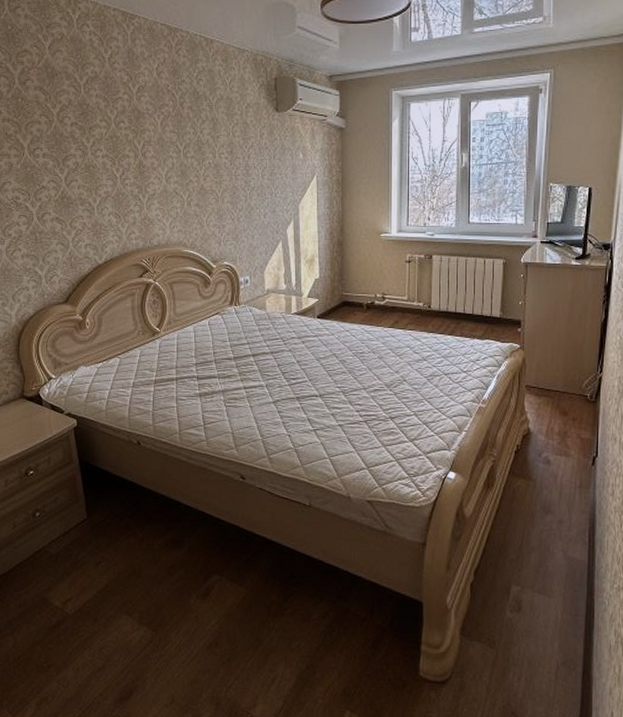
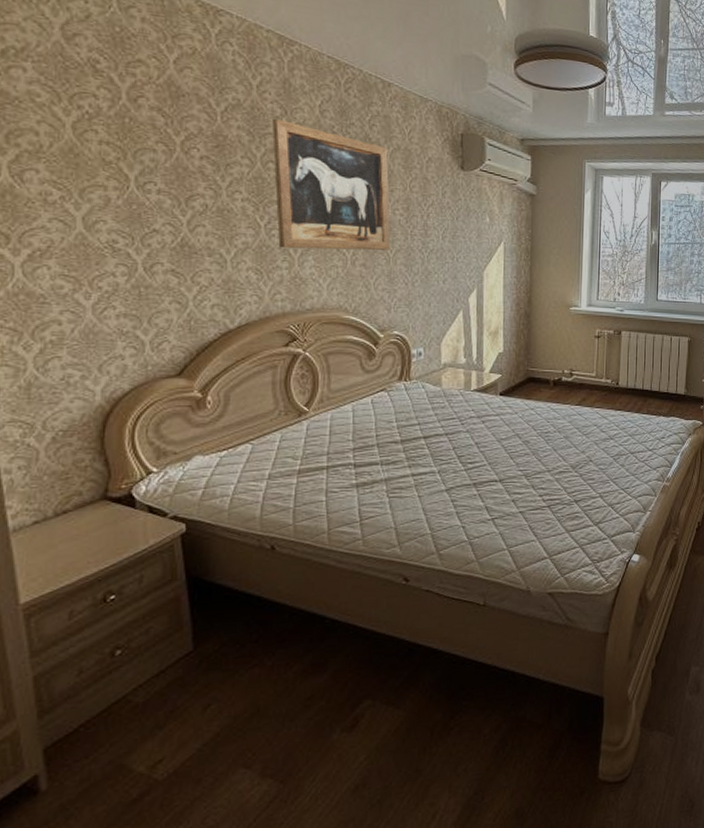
wall art: none [122,84,219,195] -> present [272,118,391,251]

